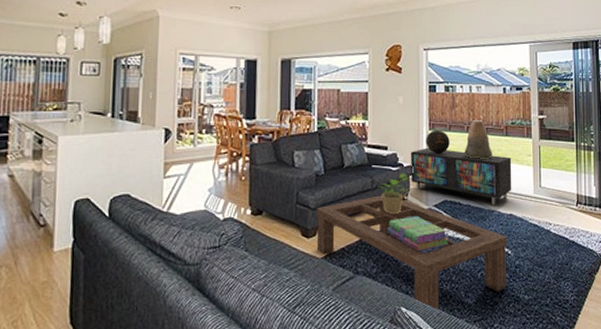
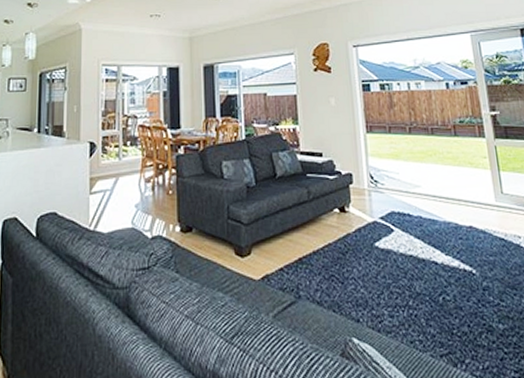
coffee table: present [316,195,507,309] -> none [249,207,476,341]
potted plant: present [379,173,410,213] -> none [316,182,350,228]
stack of books: present [387,215,449,252] -> none [329,230,401,272]
storage cabinet: present [410,147,512,205] -> none [347,152,469,216]
decorative globe: present [426,130,450,154] -> none [364,132,392,159]
decorative urn: present [464,120,492,159] -> none [408,120,441,163]

